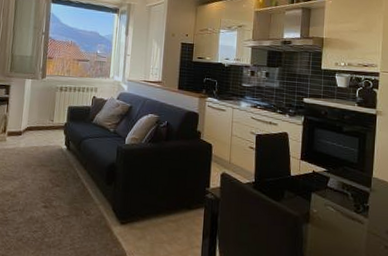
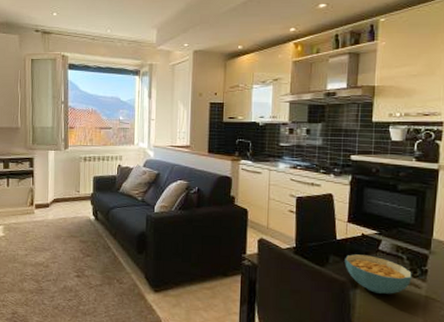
cereal bowl: none [298,190,356,229] -> present [345,254,412,294]

